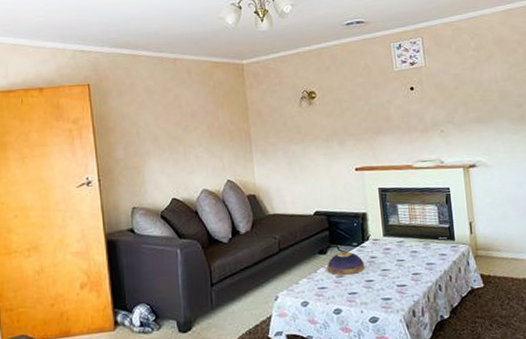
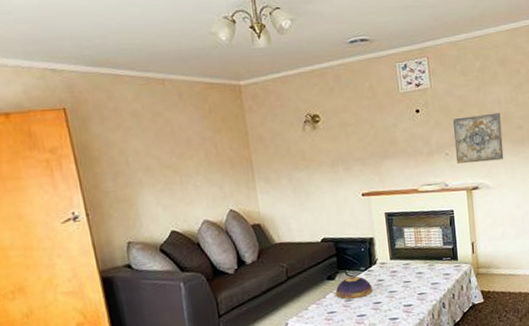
wall art: none [448,90,503,142] -> present [453,112,504,165]

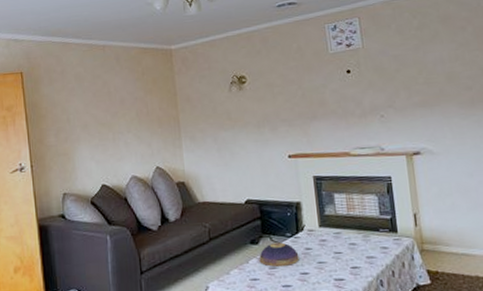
wall art: present [453,112,504,165] -> none [389,72,450,127]

